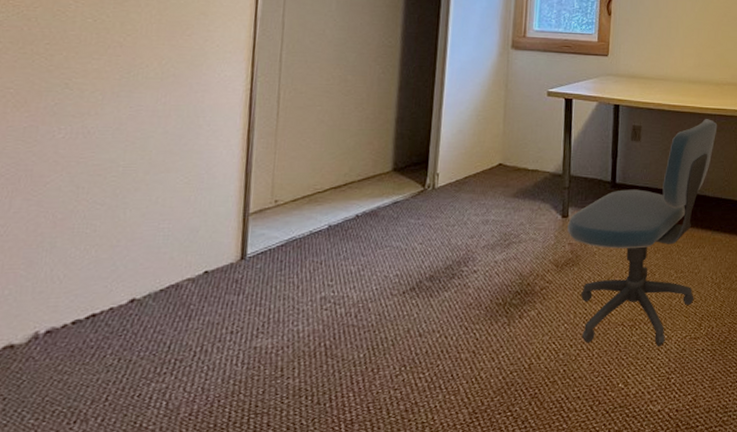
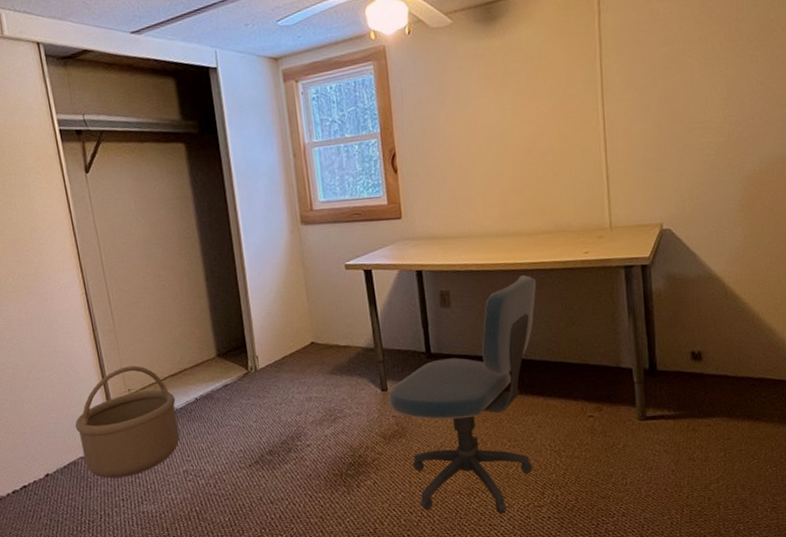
basket: none [191,174,332,306] -> present [75,365,180,478]

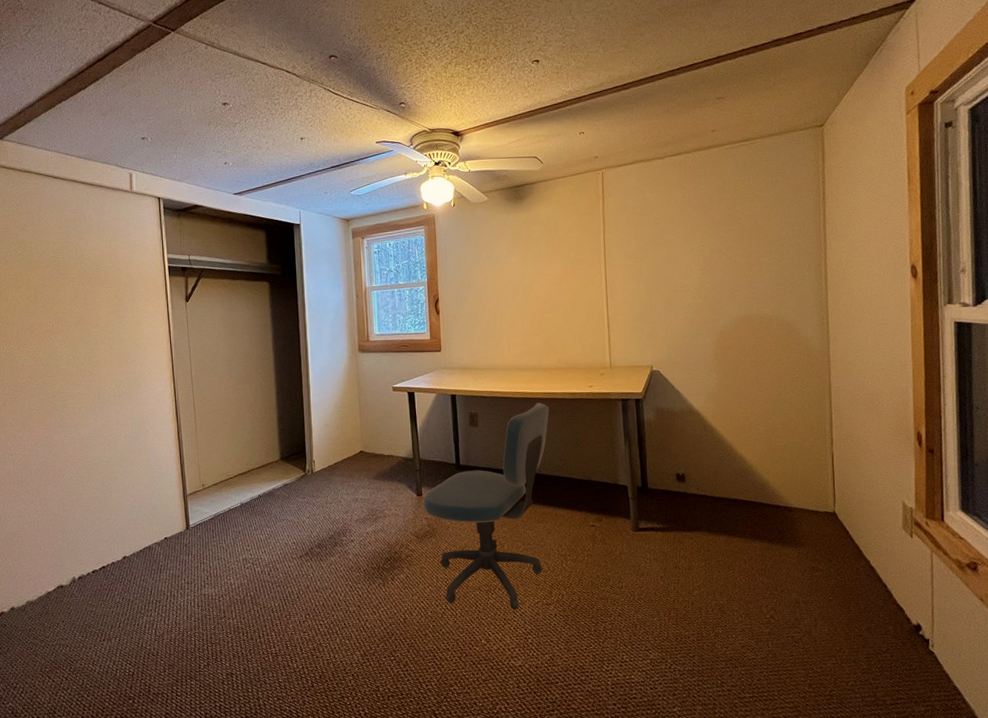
basket: present [75,365,180,478] -> none [153,464,243,563]

